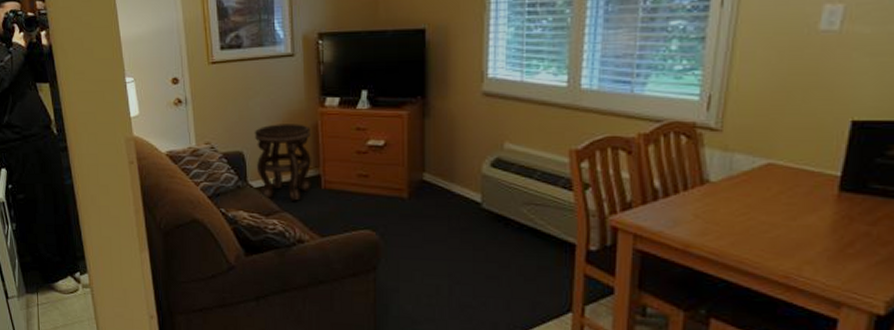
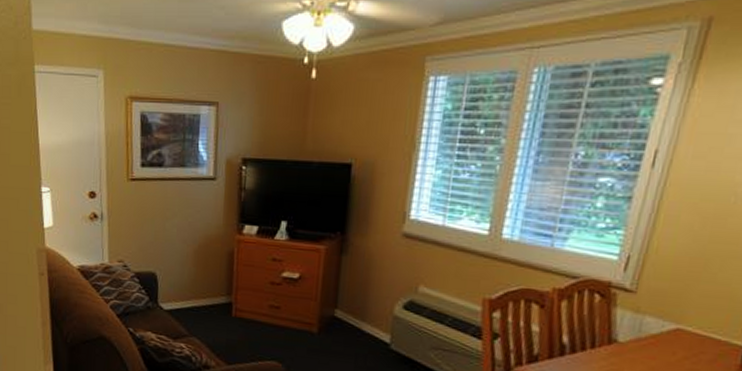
side table: present [254,124,312,201] -> none [168,247,226,327]

